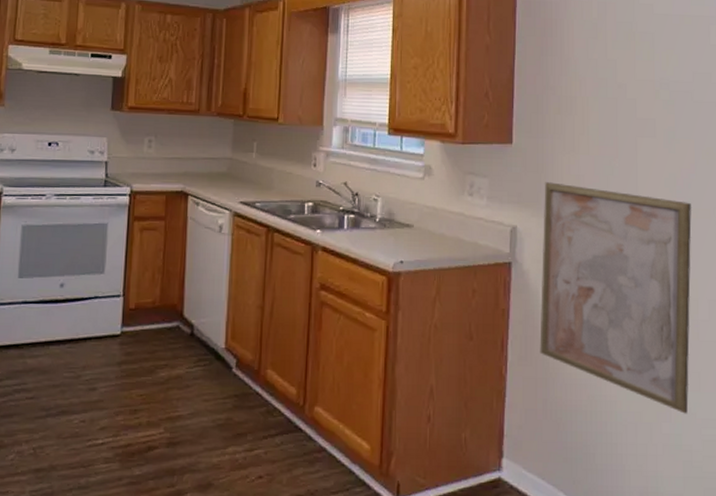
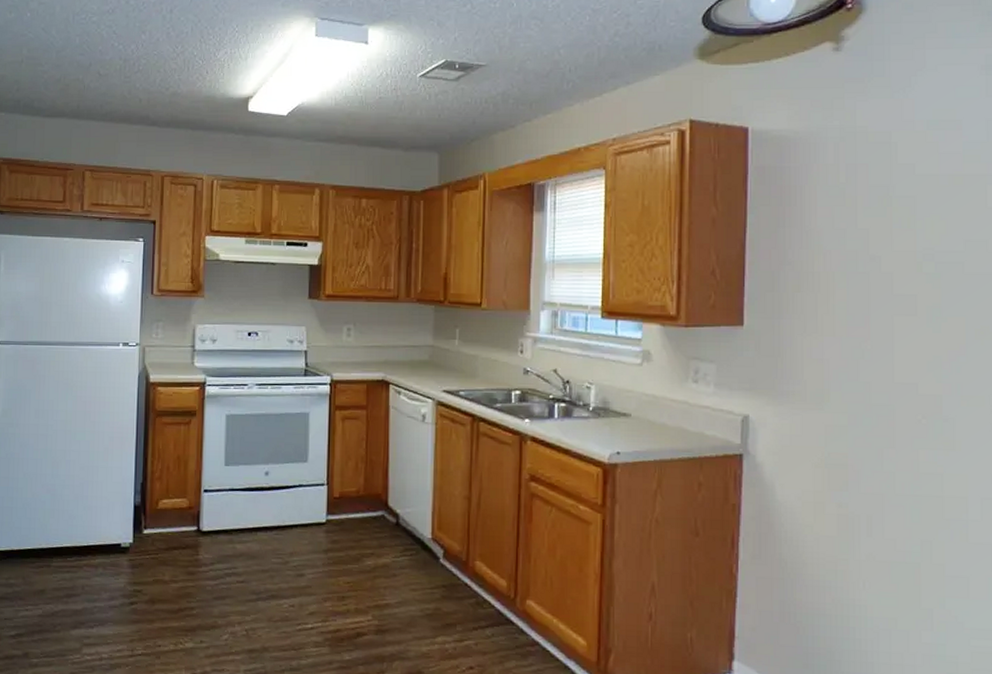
wall art: present [540,182,692,414] -> none [776,367,962,623]

